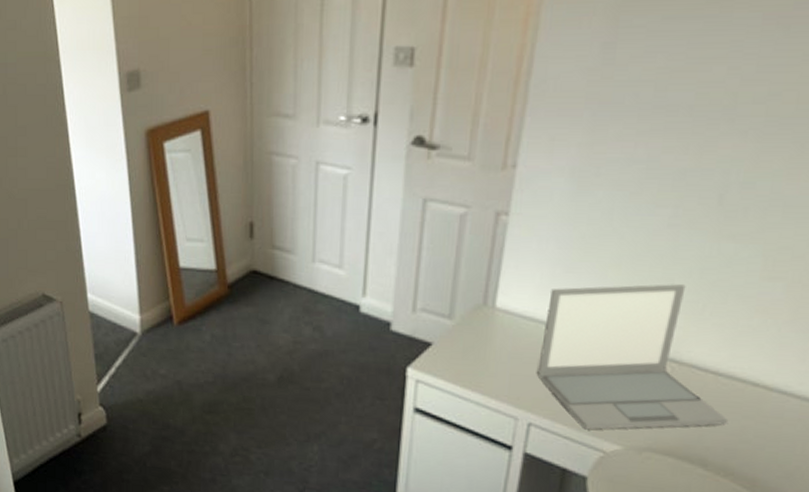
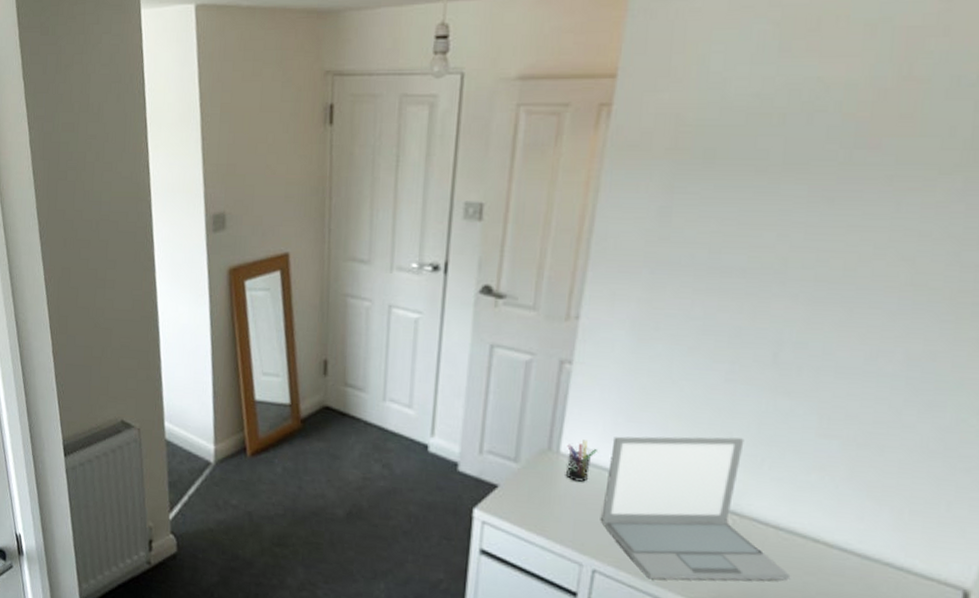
pen holder: none [502,293,534,336] -> present [566,440,597,482]

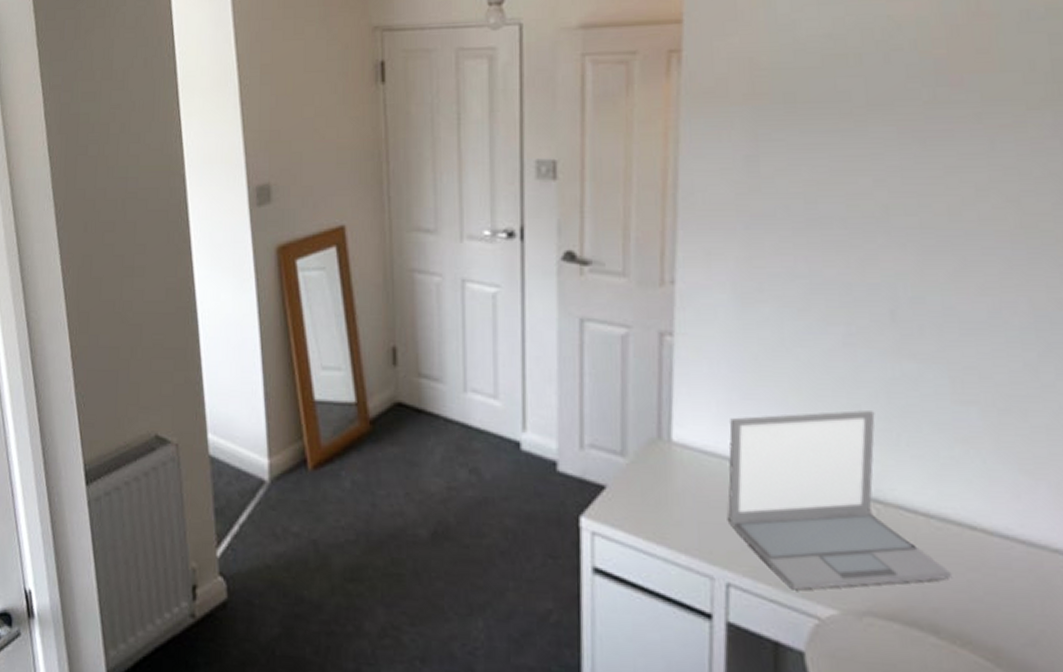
pen holder: present [566,440,597,482] -> none [679,424,714,475]

